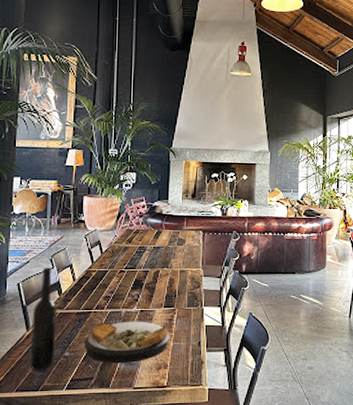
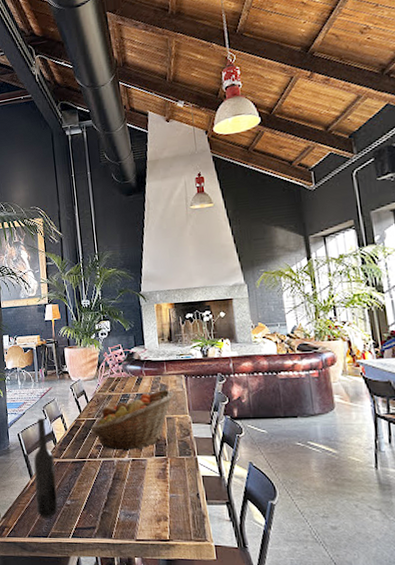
plate: present [83,321,170,364] -> none [82,470,166,514]
fruit basket: none [101,243,190,302] -> present [90,389,174,451]

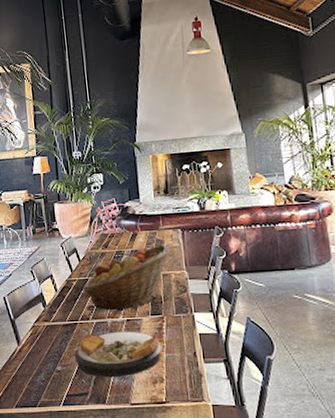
bottle: present [33,418,58,518] -> none [20,279,48,386]
plate: none [82,470,166,514] -> present [73,331,162,378]

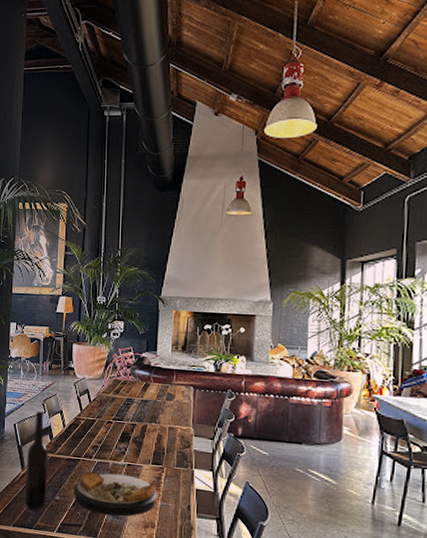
bottle: none [20,279,48,386] -> present [24,411,48,511]
fruit basket: present [82,244,170,311] -> none [89,398,180,455]

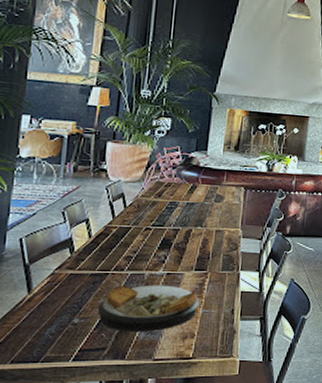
bottle: present [24,411,48,511] -> none [29,221,67,339]

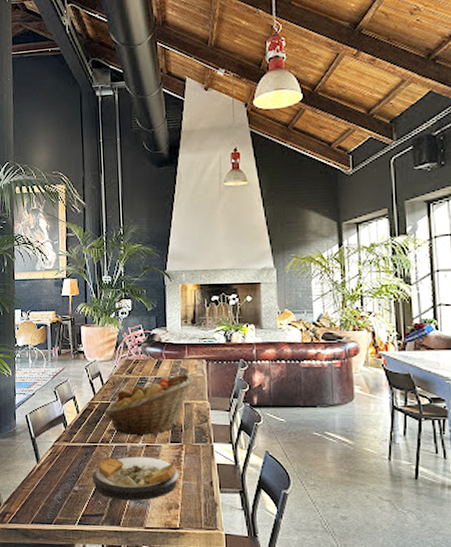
fruit basket: none [123,200,229,263] -> present [104,374,194,436]

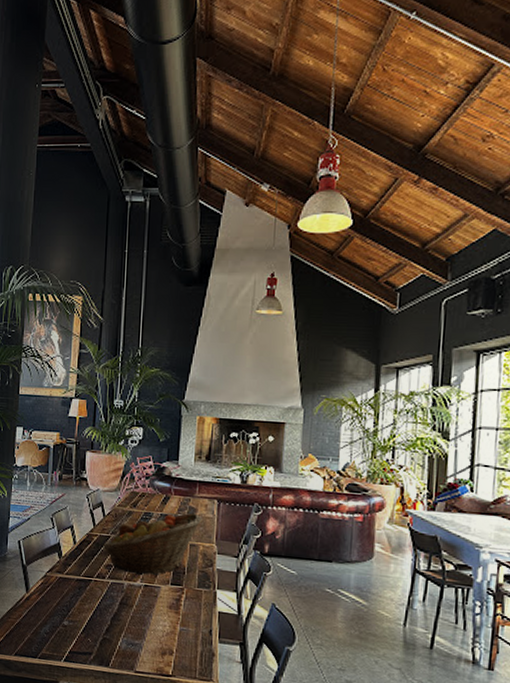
plate: present [91,456,179,501] -> none [83,593,177,643]

